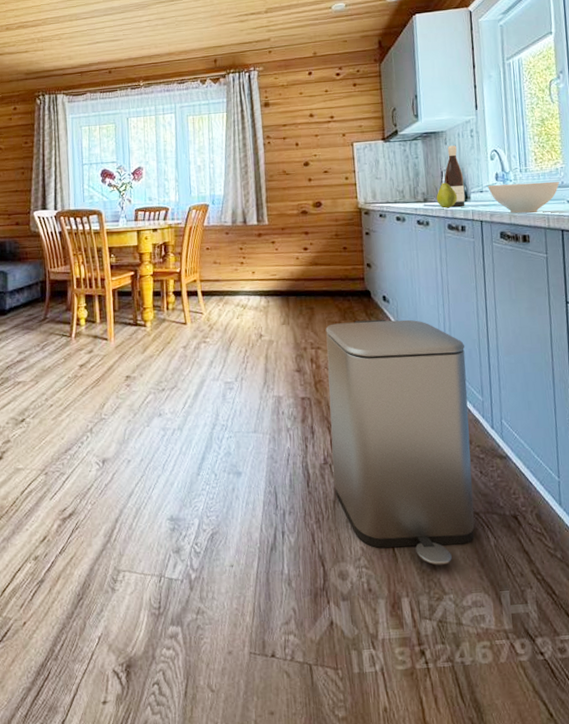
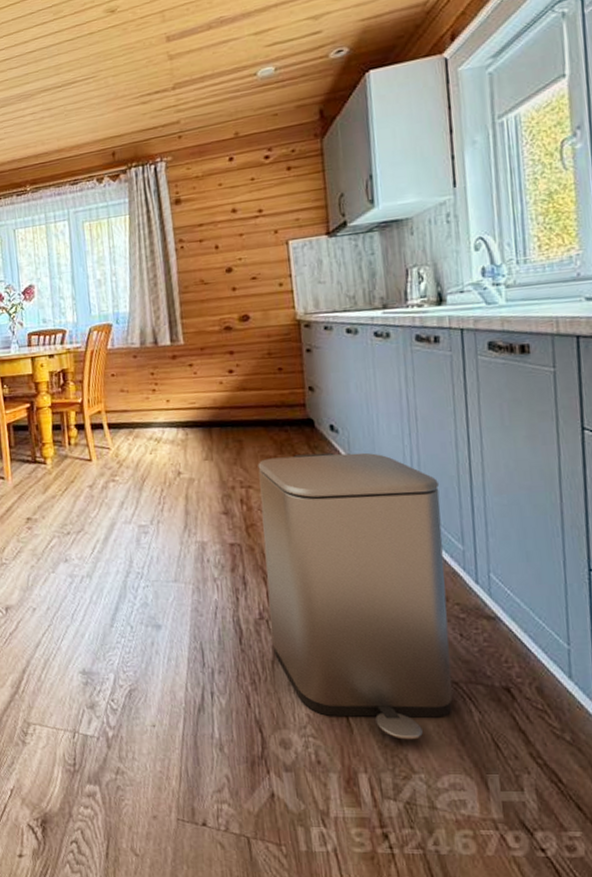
fruit: present [436,181,458,209] -> none [399,282,429,316]
bottle: present [444,145,465,208] -> none [410,235,439,315]
bowl: present [487,181,560,214] -> none [470,273,575,318]

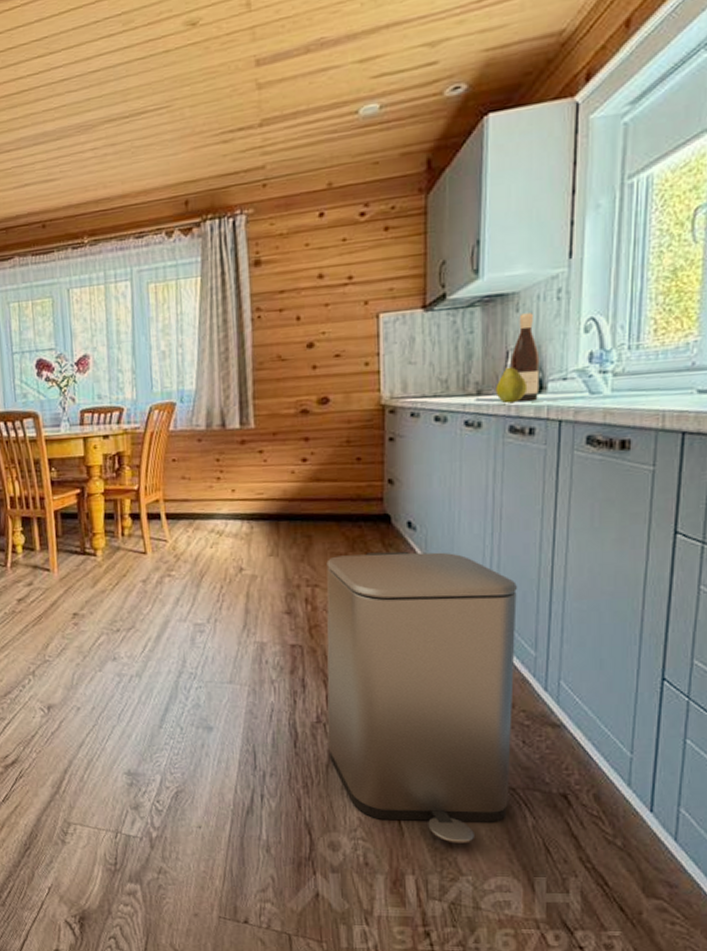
fruit: none [399,282,429,316] -> present [495,365,528,404]
bottle: none [410,235,439,315] -> present [510,313,540,403]

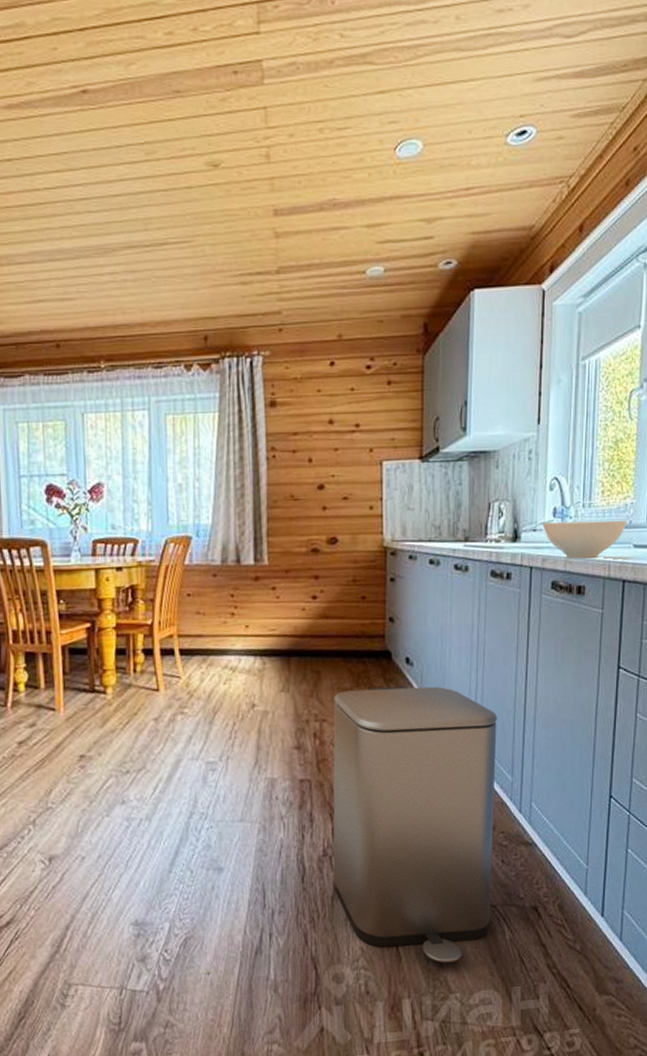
fruit: present [495,365,528,404] -> none [480,516,506,550]
bottle: present [510,313,540,403] -> none [492,470,515,550]
bowl: none [575,362,690,410] -> present [542,520,628,560]

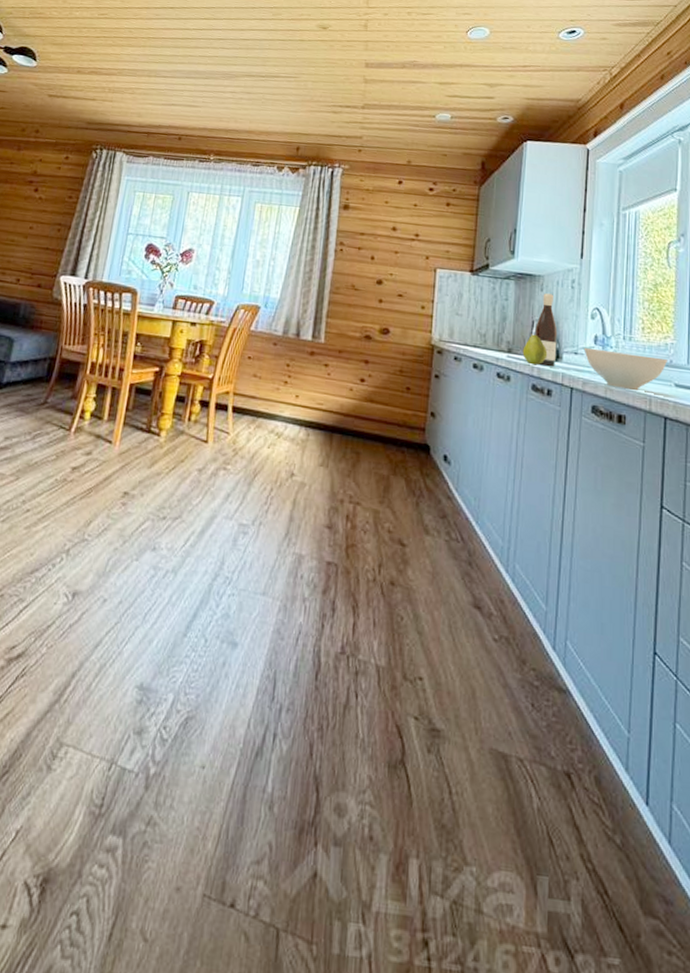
pedal bin: present [333,685,498,964] -> none [348,477,534,823]
fruit: none [480,516,506,550] -> present [522,332,548,366]
bottle: none [492,470,515,550] -> present [535,293,558,368]

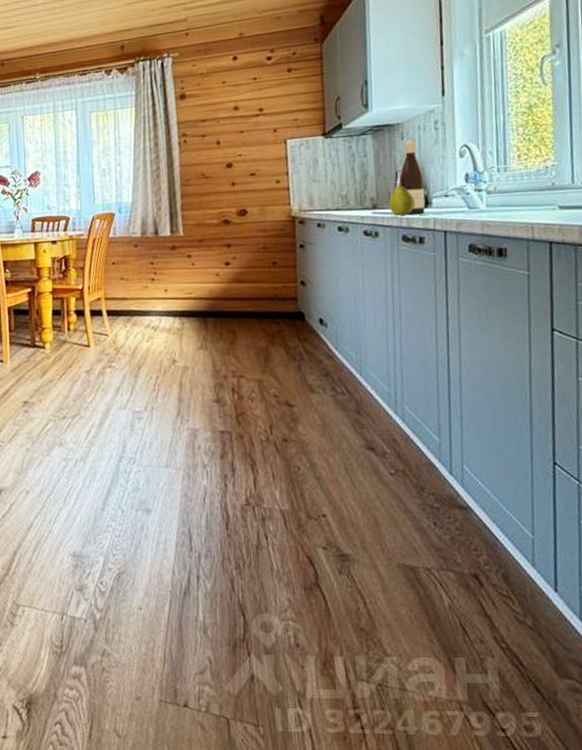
bowl: present [584,347,668,391] -> none [454,183,550,223]

